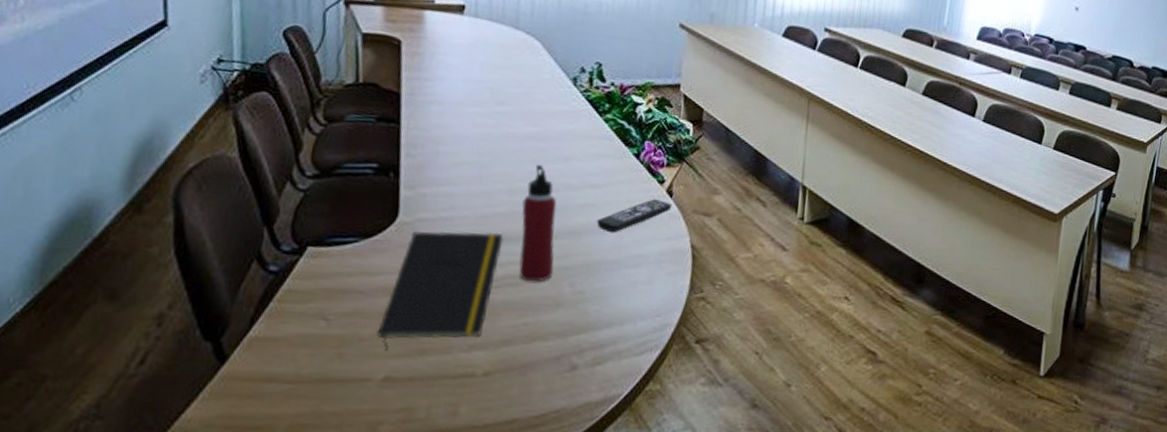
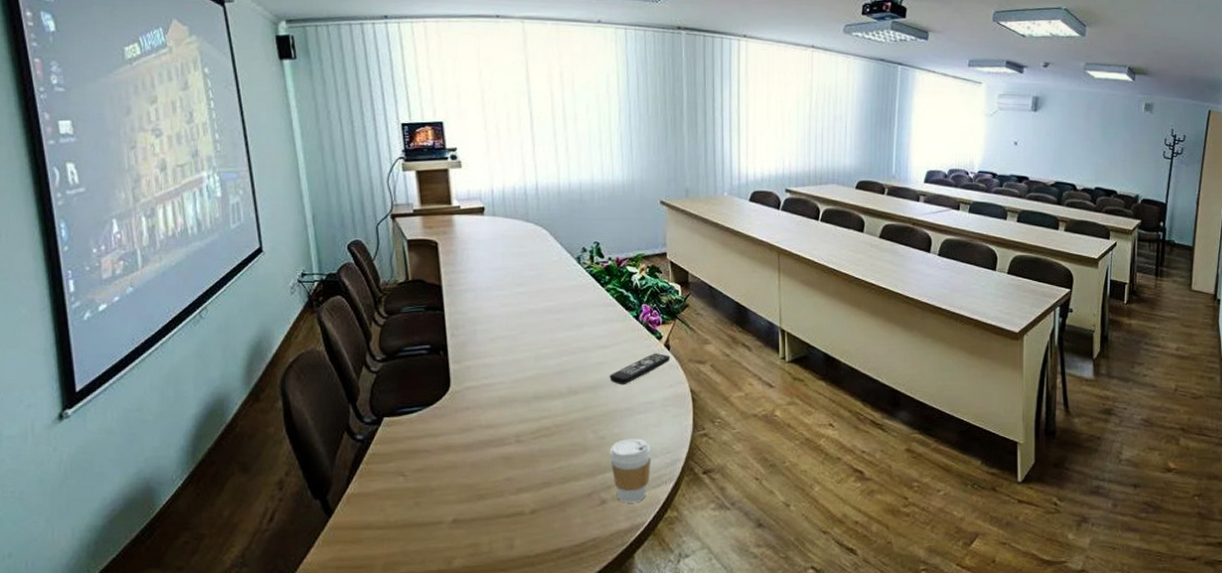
notepad: present [377,231,504,351] -> none [444,393,535,498]
water bottle: present [519,164,557,282] -> none [547,332,578,432]
coffee cup: none [586,295,637,372] -> present [609,438,651,503]

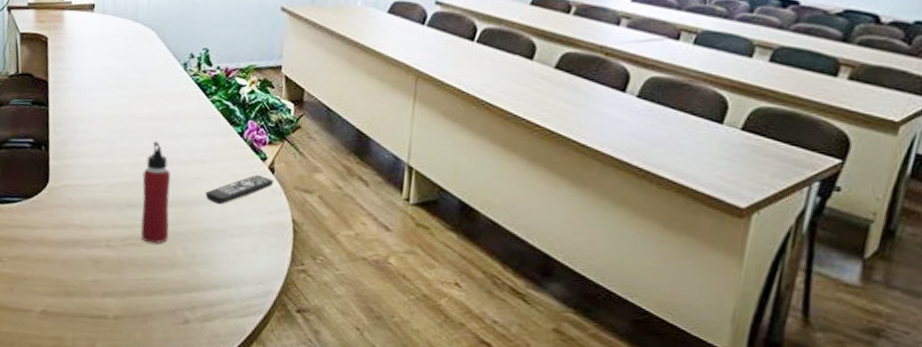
water bottle: none [547,332,578,432] -> present [140,140,171,244]
coffee cup: present [609,438,651,503] -> none [197,261,242,329]

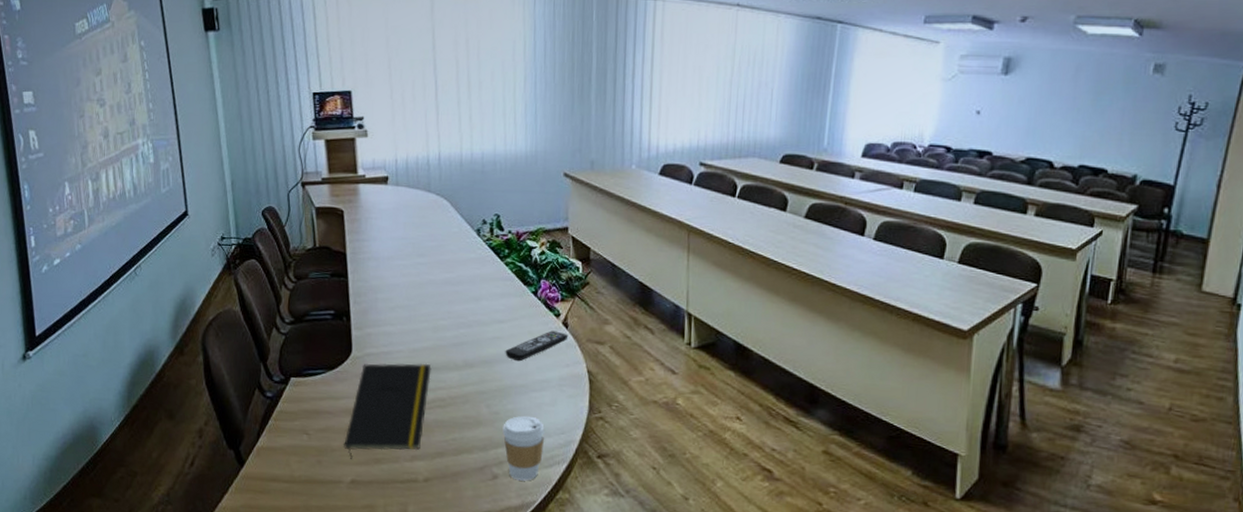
notepad: none [36,195,128,290] -> present [344,363,431,459]
water bottle: present [140,140,171,244] -> none [444,304,473,404]
coffee cup: none [197,261,242,329] -> present [502,415,545,481]

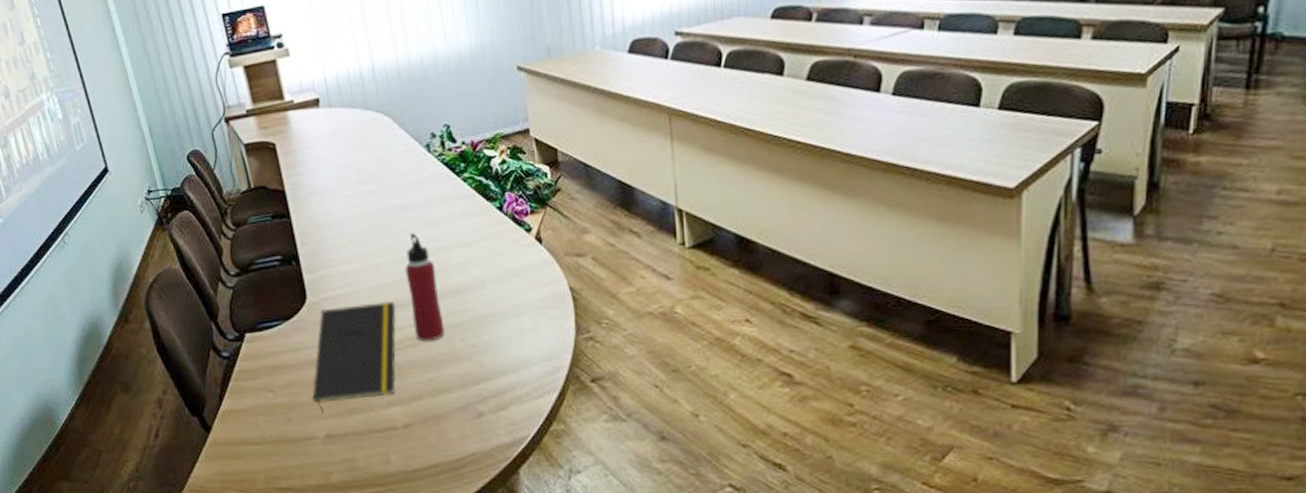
water bottle: none [444,304,473,404] -> present [405,232,445,341]
coffee cup: present [502,415,545,481] -> none [482,345,530,416]
remote control: present [505,330,569,362] -> none [474,248,544,287]

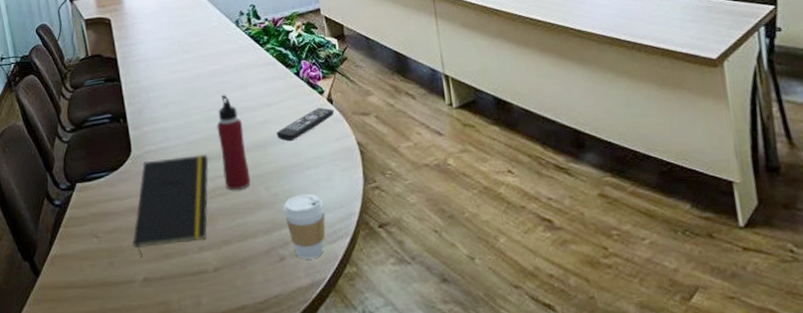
remote control: none [474,248,544,287] -> present [276,107,335,142]
coffee cup: none [482,345,530,416] -> present [283,194,326,259]

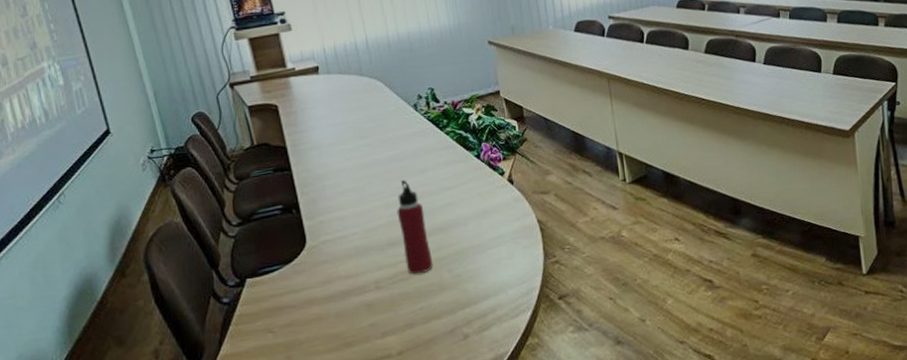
notepad: present [133,154,209,257] -> none [311,240,390,348]
remote control: present [276,107,335,142] -> none [458,188,515,224]
coffee cup: present [283,194,326,259] -> none [466,273,508,336]

